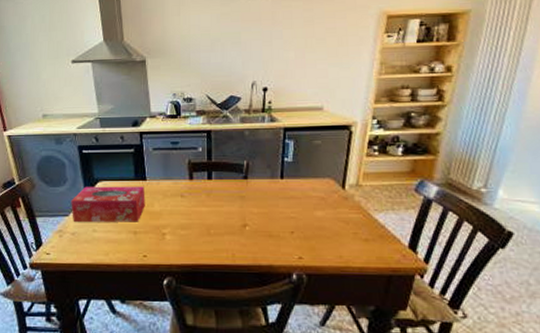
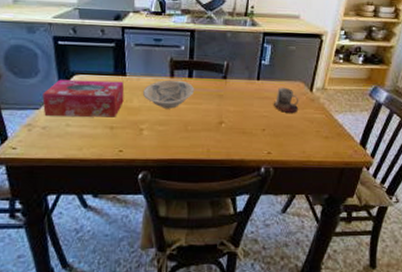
bowl: none [164,182,215,212] -> present [143,79,195,109]
mug: none [302,185,331,213] -> present [274,87,299,113]

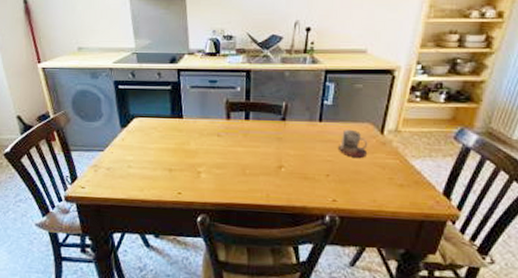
tissue box: present [42,79,125,118] -> none [106,122,182,160]
bowl: present [143,79,195,109] -> none [200,122,252,152]

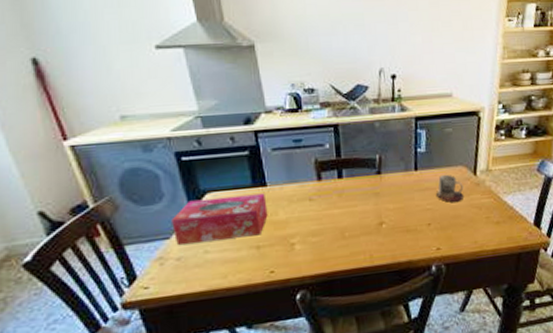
tissue box: none [106,122,182,160] -> present [172,193,268,245]

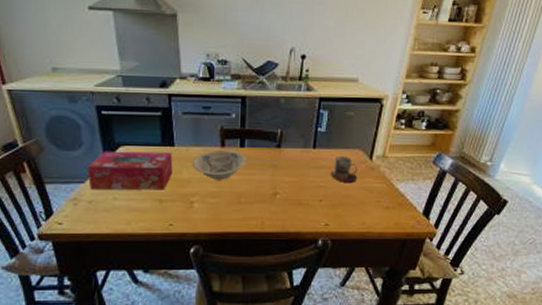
bowl: none [289,182,348,217] -> present [193,149,248,180]

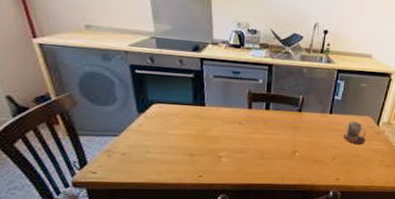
tissue box: present [87,151,173,190] -> none [121,107,204,145]
bowl: present [193,149,248,180] -> none [222,111,272,138]

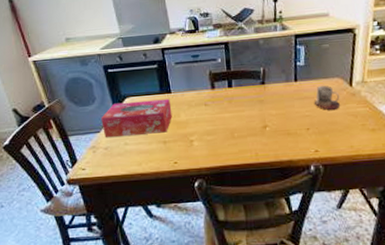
tissue box: none [121,107,204,145] -> present [101,99,172,137]

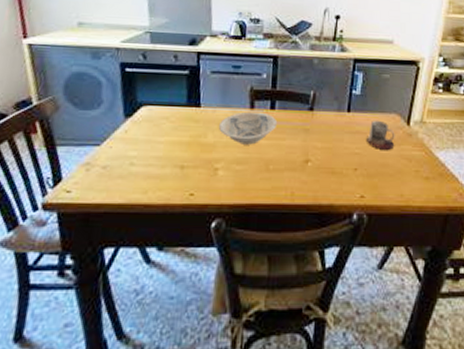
tissue box: present [101,99,172,137] -> none [104,111,198,155]
bowl: none [188,91,236,119] -> present [219,111,278,145]

